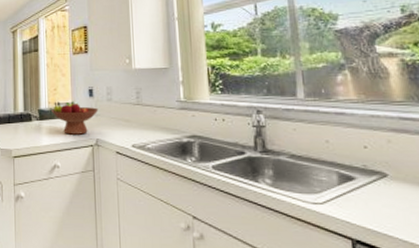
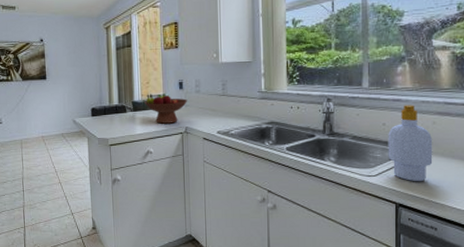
soap bottle: none [333,119,394,214] -> present [388,105,433,182]

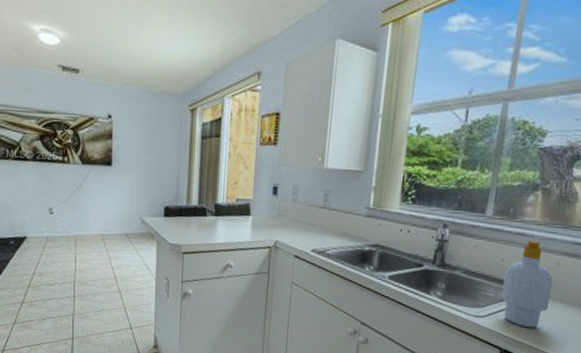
fruit bowl: present [144,93,188,124] -> none [229,197,282,235]

